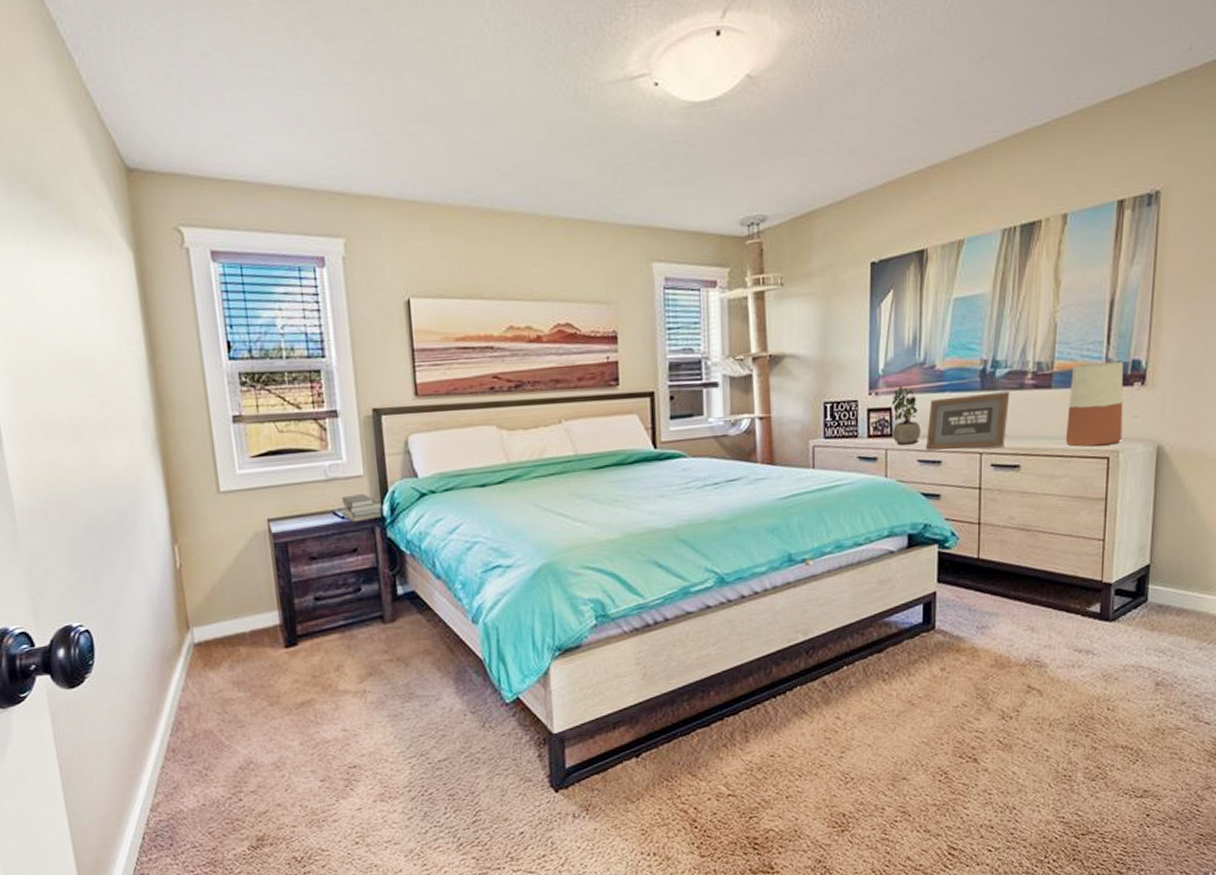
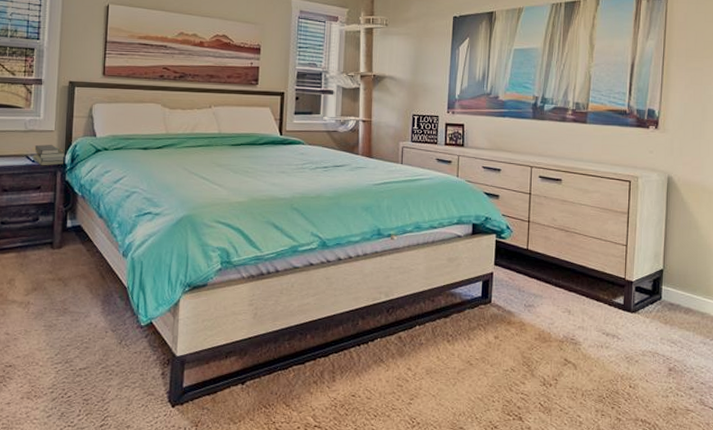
potted plant: present [891,387,921,446] -> none [464,109,486,155]
picture frame: present [927,391,1010,450] -> none [490,121,555,163]
vase: present [1065,361,1124,447] -> none [597,108,642,172]

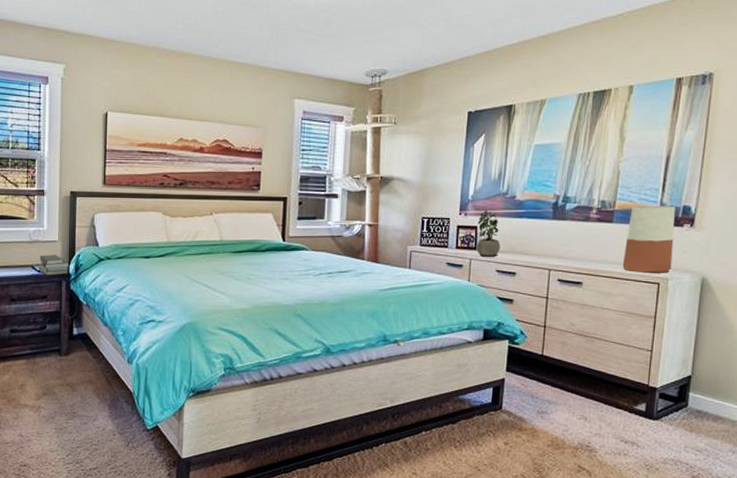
potted plant: none [464,109,486,155] -> present [477,211,500,258]
vase: none [597,108,642,172] -> present [622,205,675,273]

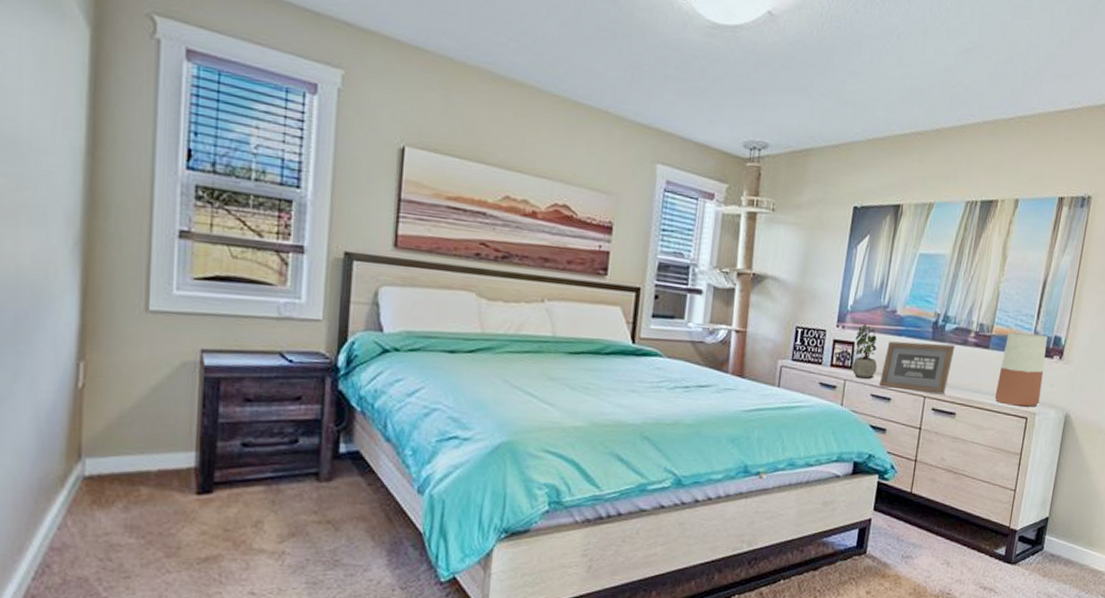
books: present [38,254,69,276] -> none [290,338,337,369]
picture frame: none [504,222,577,266] -> present [880,341,955,394]

